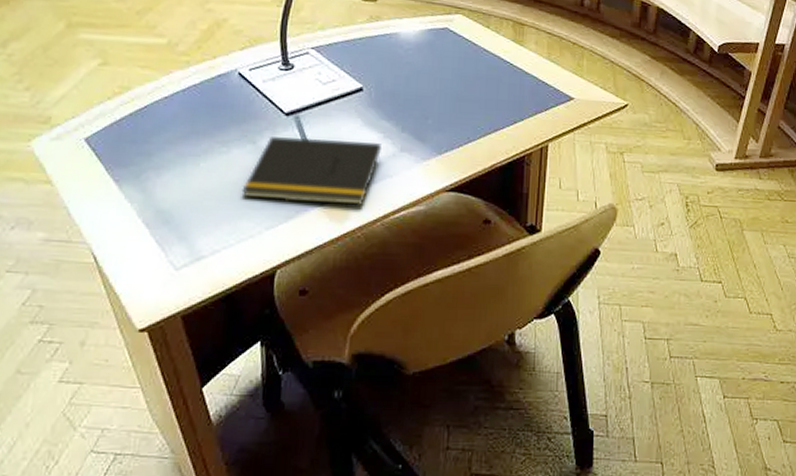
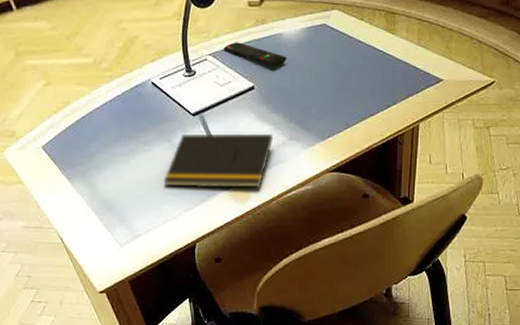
remote control: none [329,37,403,69] -> present [223,42,287,67]

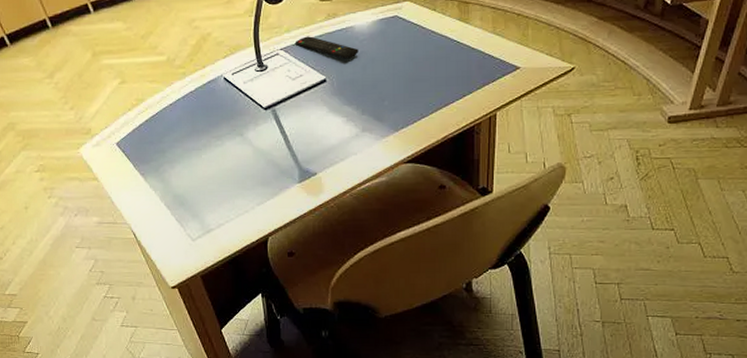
notepad: present [163,134,273,189] -> none [235,126,345,181]

